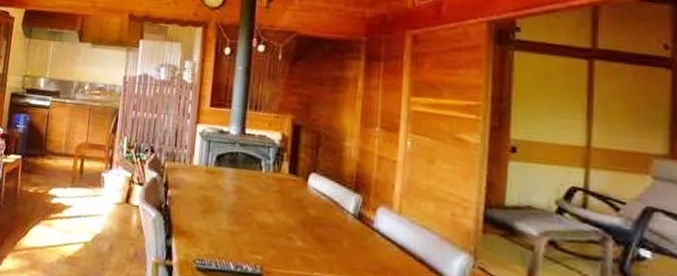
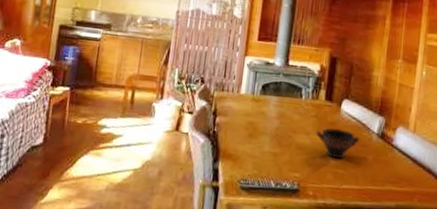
bowl: none [280,206,332,242] -> present [316,128,360,159]

